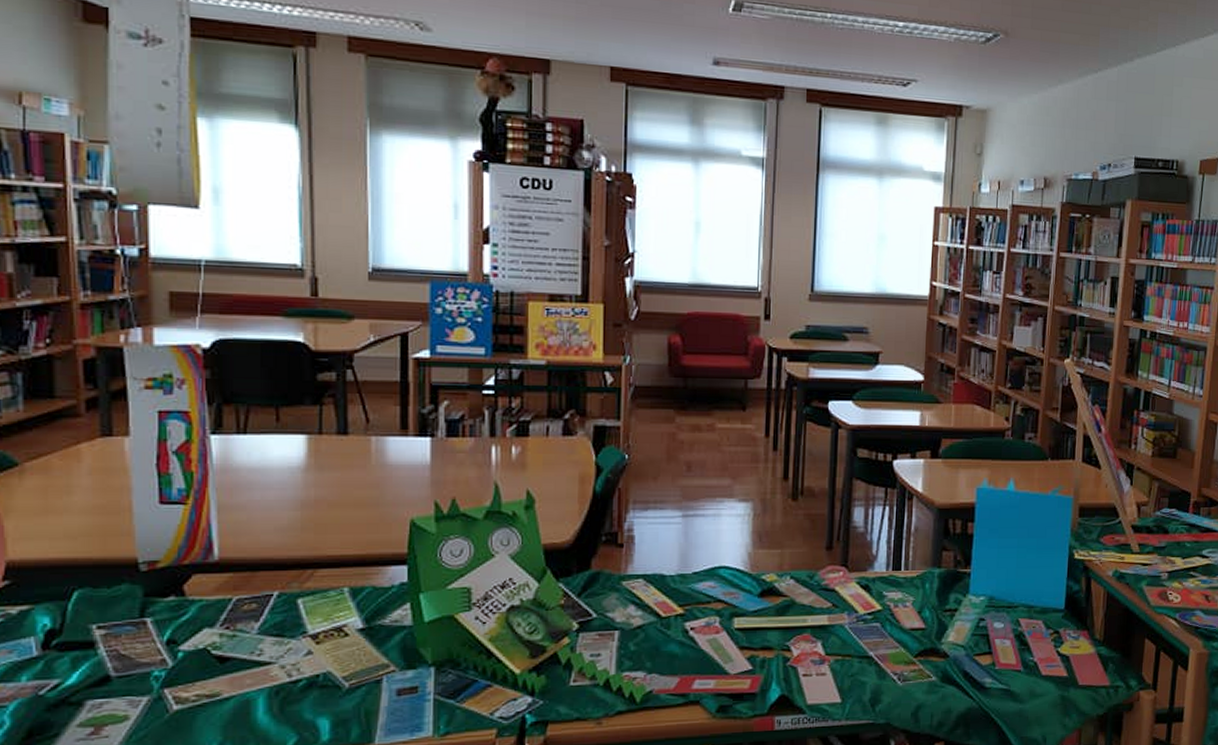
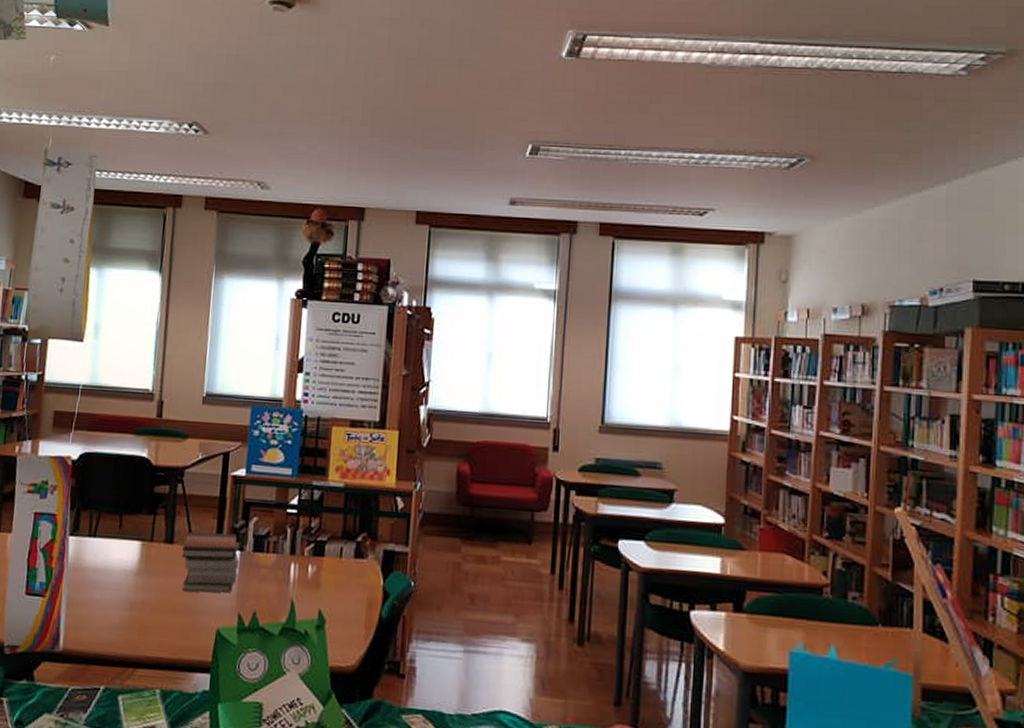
book stack: none [360,419,431,485] -> present [182,532,240,594]

